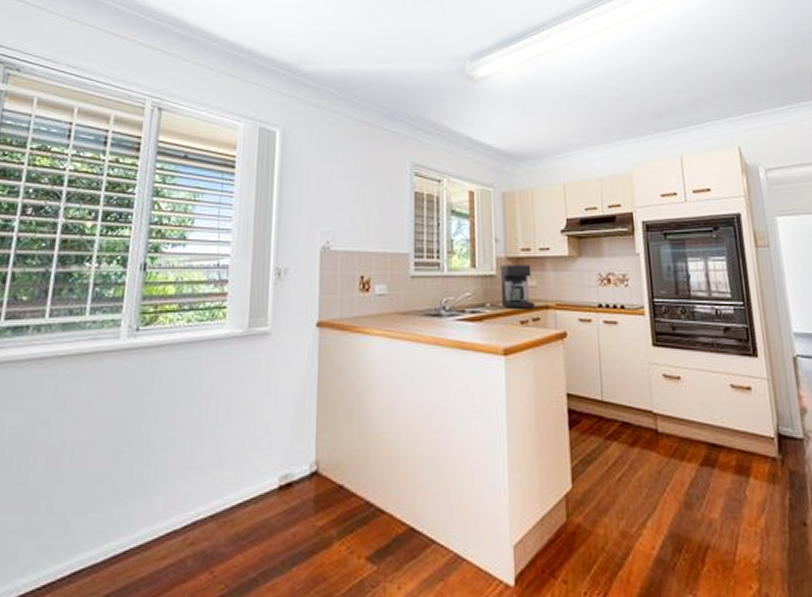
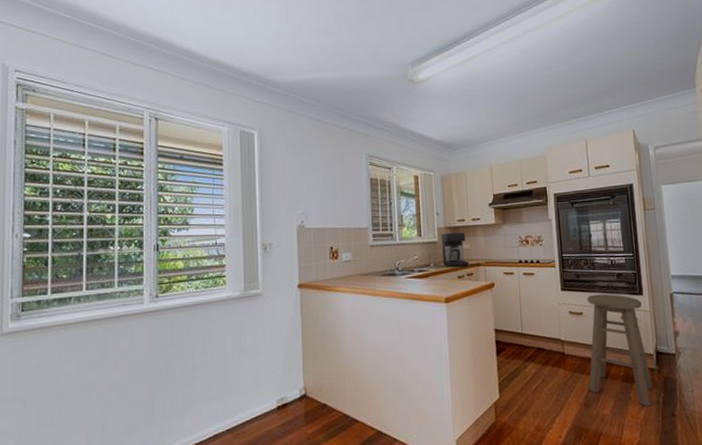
bar stool: none [685,353,777,511] -> present [587,294,654,407]

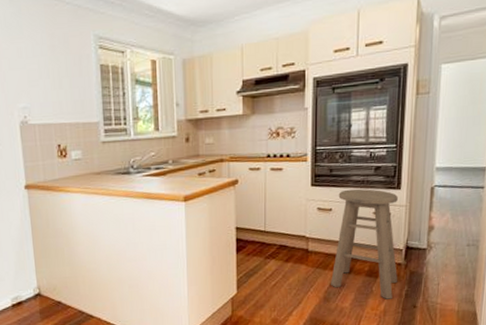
coffee maker: present [440,232,468,267] -> none [180,125,210,164]

